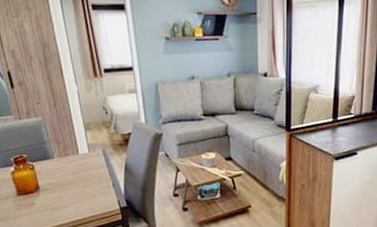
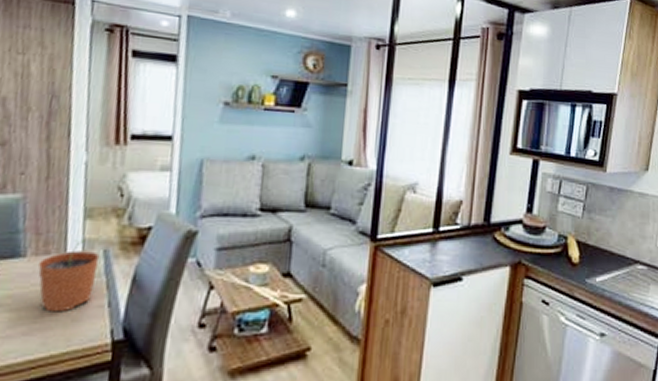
plant pot: none [63,145,101,192] -> present [38,240,100,312]

